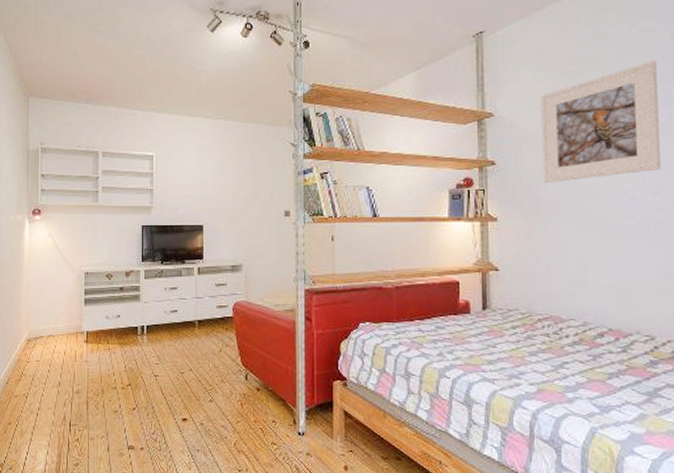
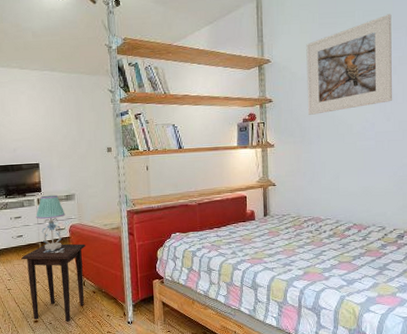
side table: none [173,323,251,424] -> present [21,243,86,322]
table lamp: none [194,264,230,331] -> present [36,194,66,250]

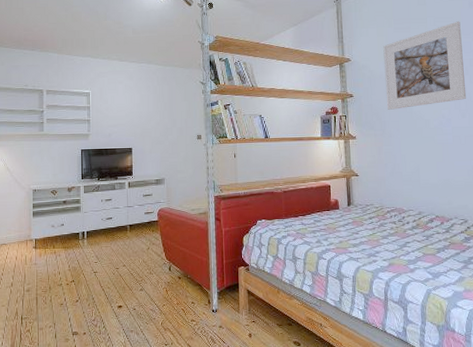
side table: present [21,243,86,322] -> none [109,227,173,308]
table lamp: present [36,194,66,250] -> none [126,178,155,233]

